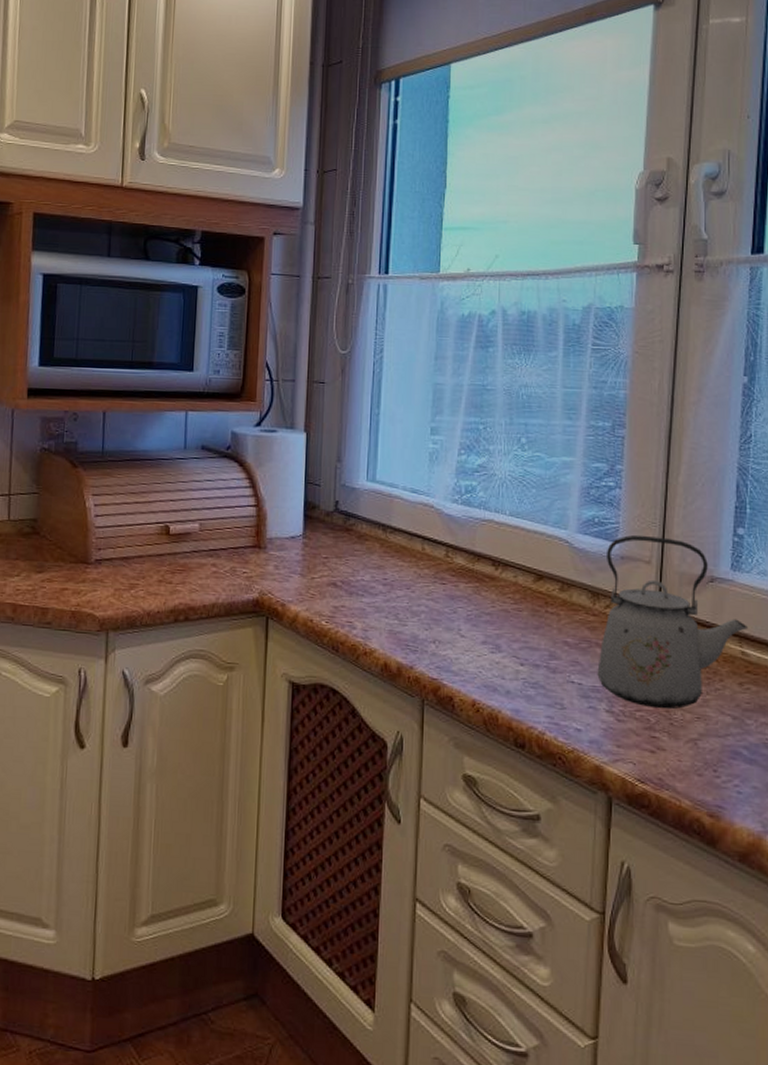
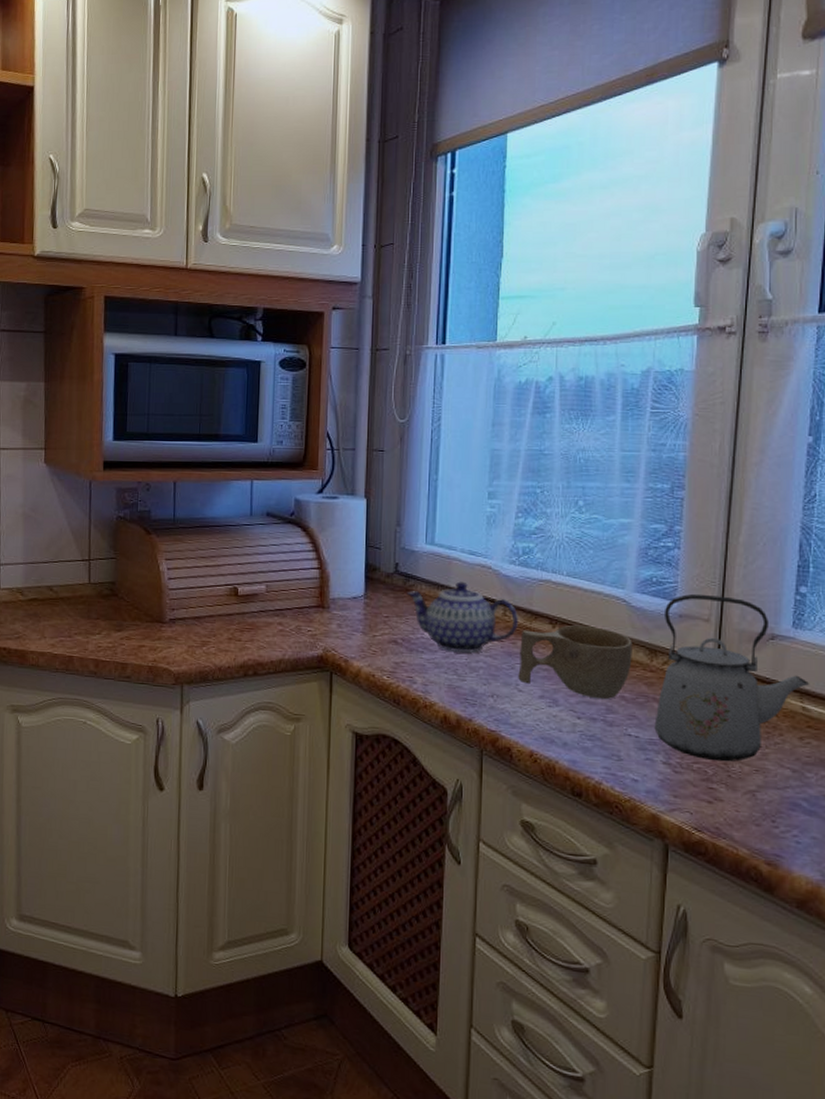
teapot: none [347,520,461,596] -> present [407,581,518,653]
cup: none [460,567,575,645] -> present [518,625,632,700]

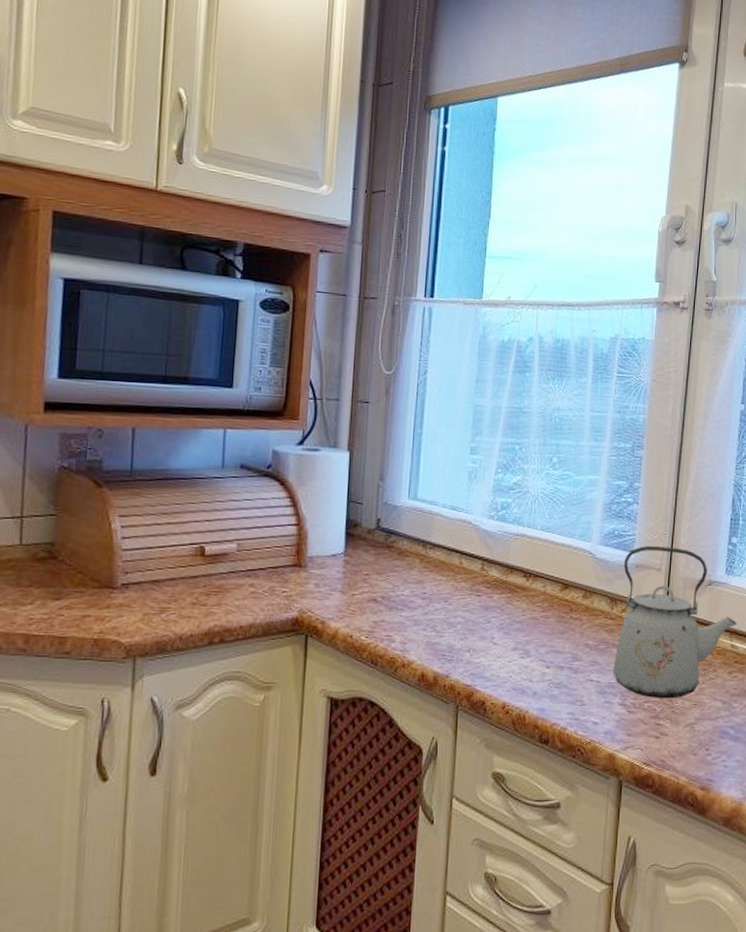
teapot: present [407,581,518,653] -> none [388,536,495,608]
cup: present [518,625,632,700] -> none [493,578,596,648]

